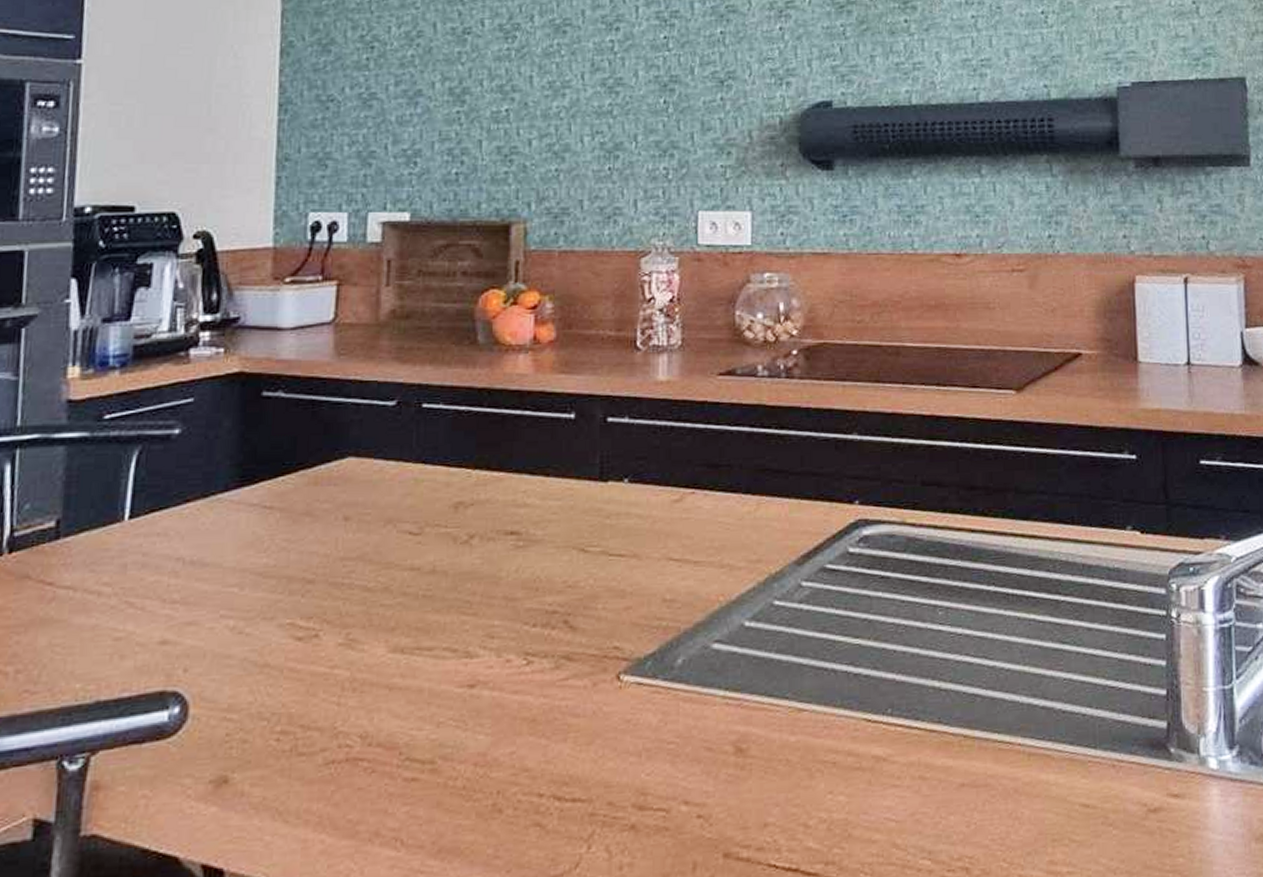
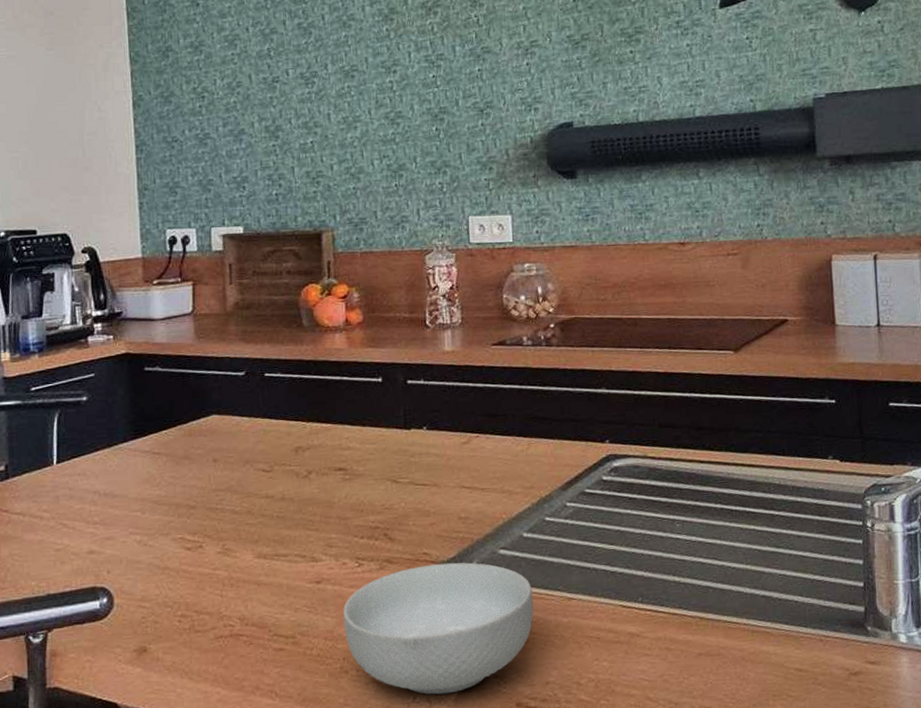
cereal bowl: none [500,660,753,842] -> present [342,562,534,695]

